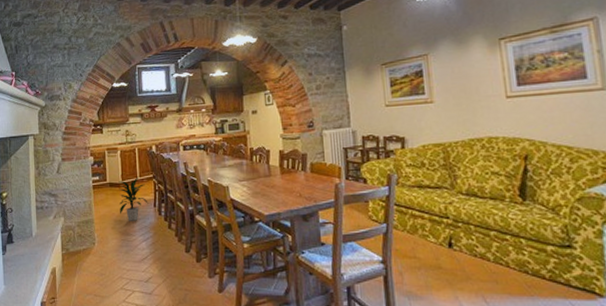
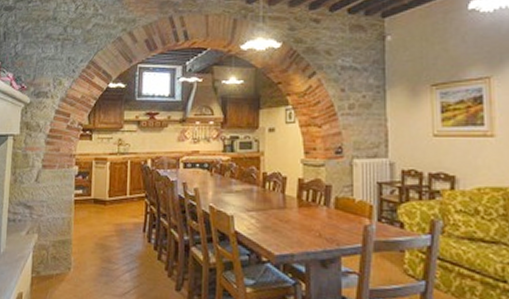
indoor plant: present [118,176,148,221] -> none [103,194,137,247]

